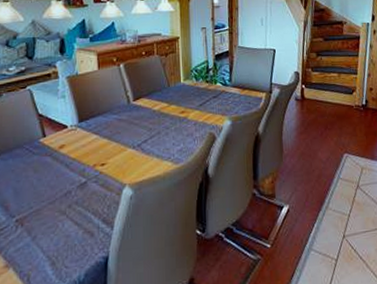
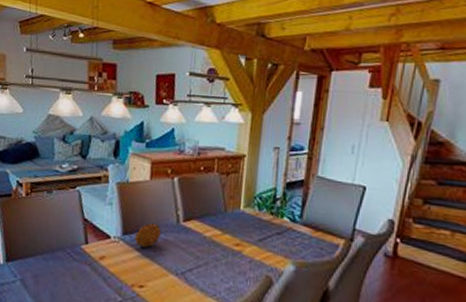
fruit: none [90,106,115,130] -> present [134,222,162,248]

